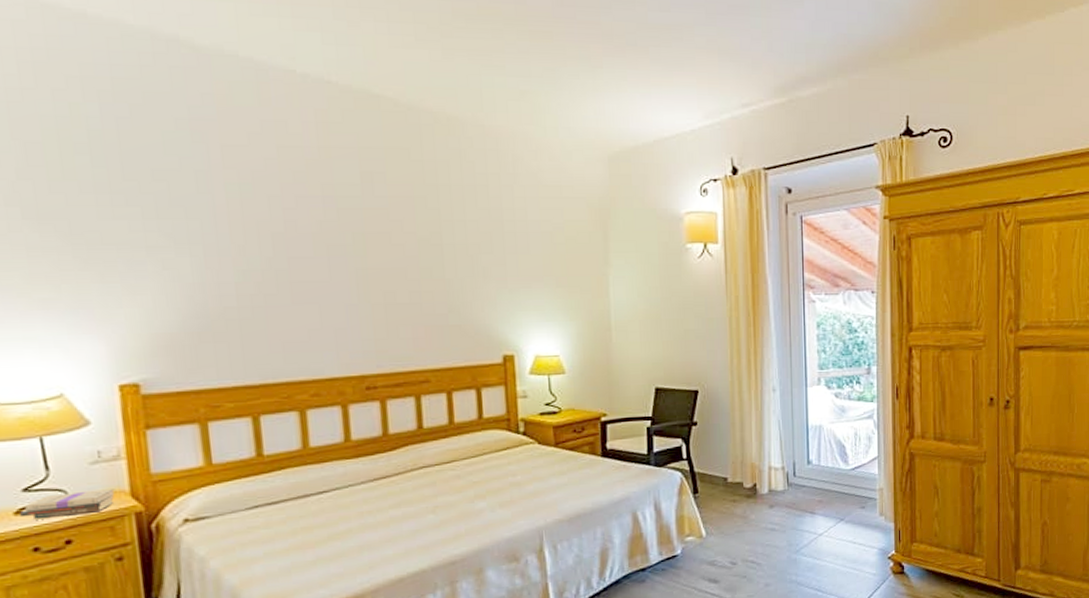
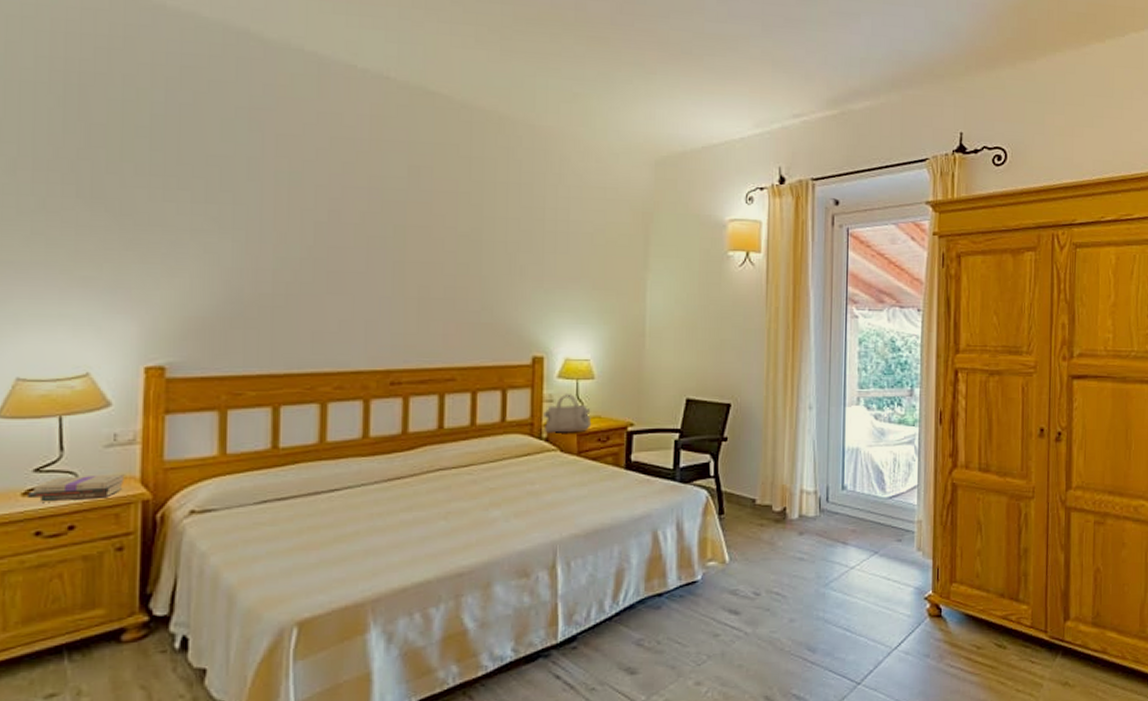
shoulder bag: none [519,389,567,427] -> present [544,394,592,433]

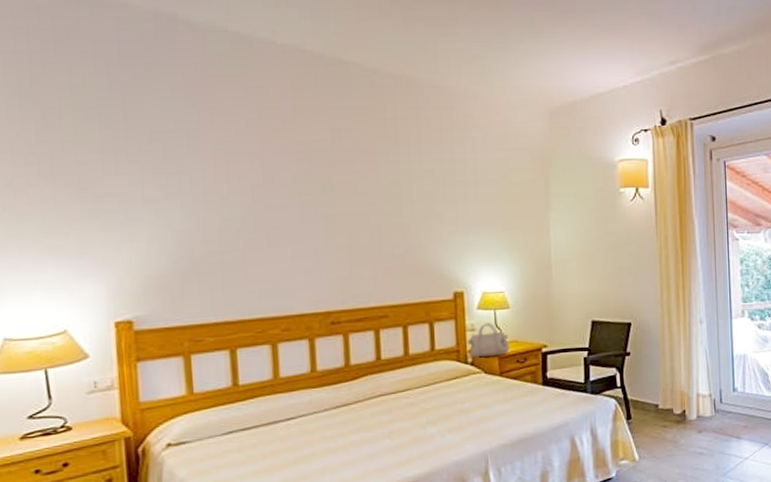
books: present [28,474,125,502] -> none [25,416,108,444]

